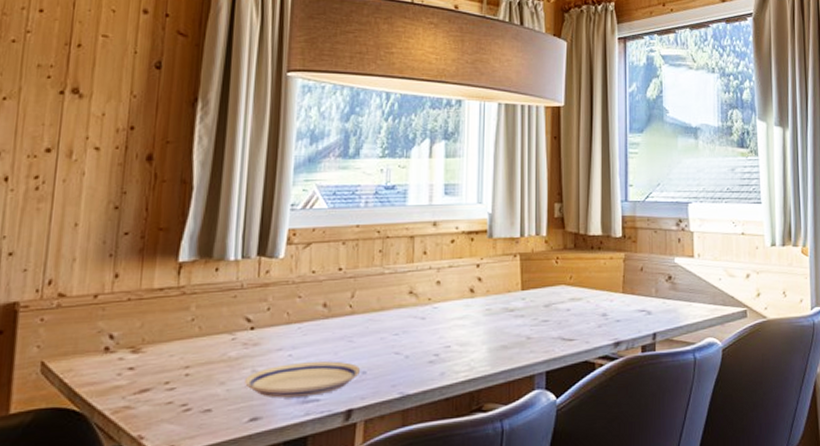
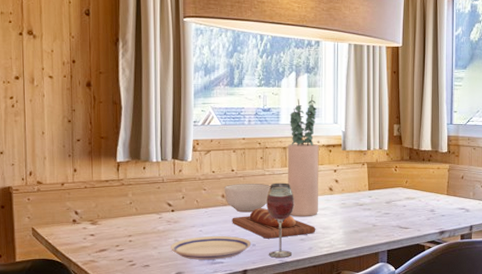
bowl: none [326,285,391,327] -> present [224,183,271,213]
bread loaf: none [335,320,451,363] -> present [232,208,316,239]
wineglass: none [384,283,423,390] -> present [266,183,294,258]
vase: none [414,167,458,330] -> present [288,95,319,216]

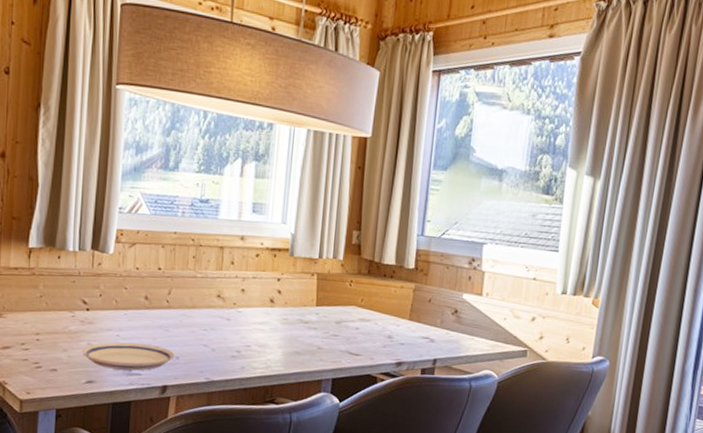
bowl: present [224,183,271,213] -> none [147,284,202,320]
bread loaf: present [232,208,316,239] -> none [154,315,251,353]
wineglass: present [266,183,294,258] -> none [194,287,229,376]
vase: present [288,95,319,216] -> none [222,187,263,331]

